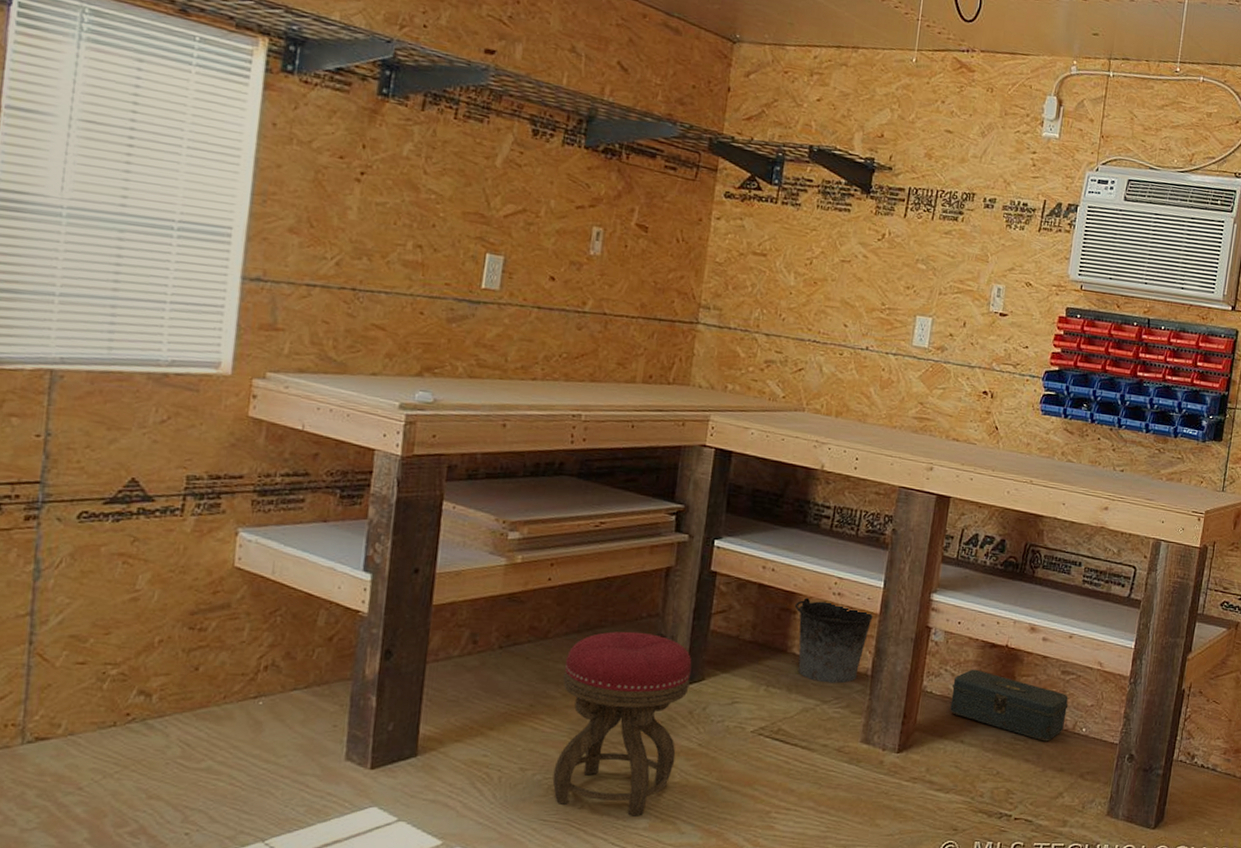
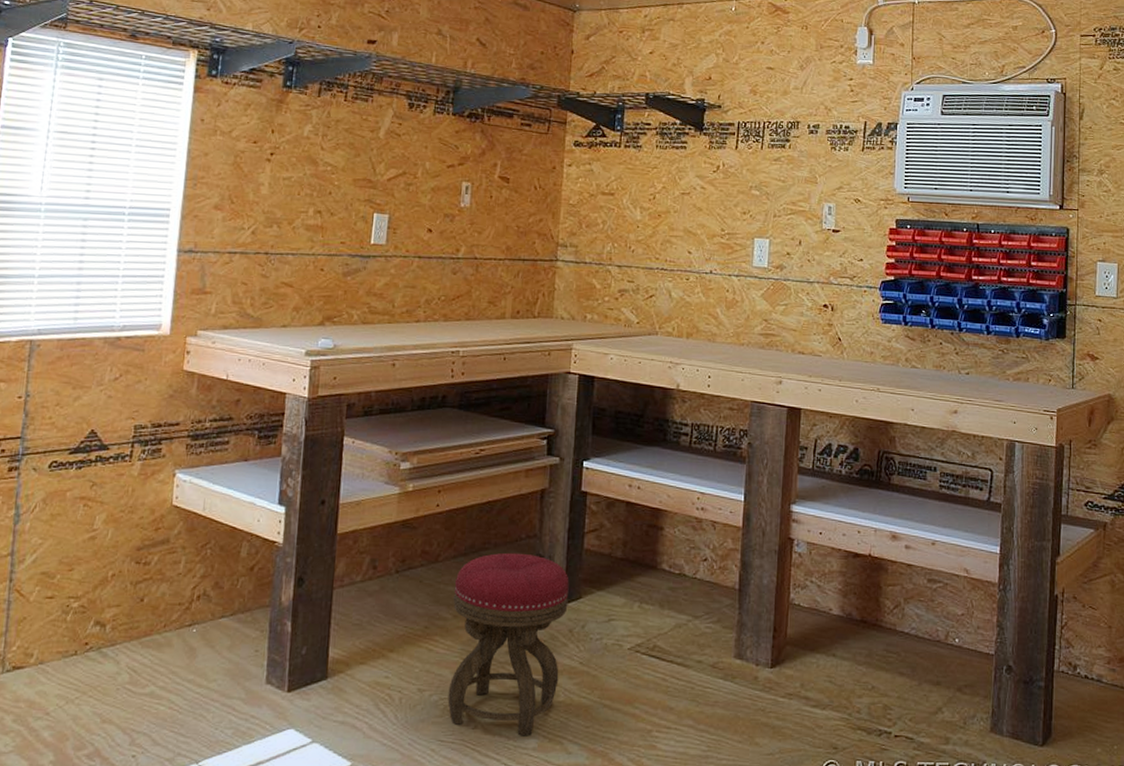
bucket: present [794,597,873,684] -> none [661,513,736,598]
toolbox: present [950,669,1069,742] -> none [819,579,938,654]

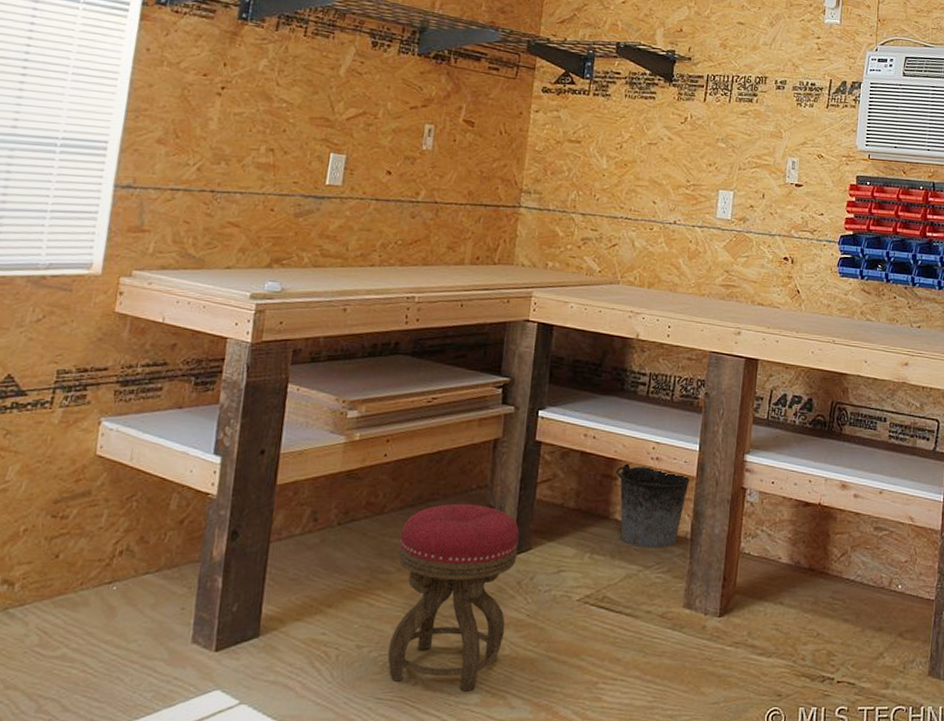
bucket: none [661,513,736,598] -> present [615,463,690,548]

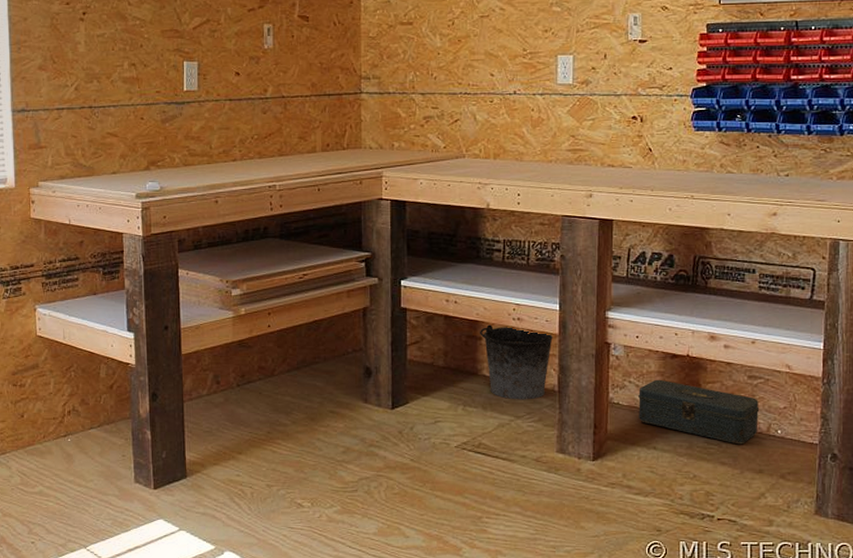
stool: present [387,503,520,692] -> none [290,365,396,523]
toolbox: none [768,528,883,600] -> present [638,379,760,445]

